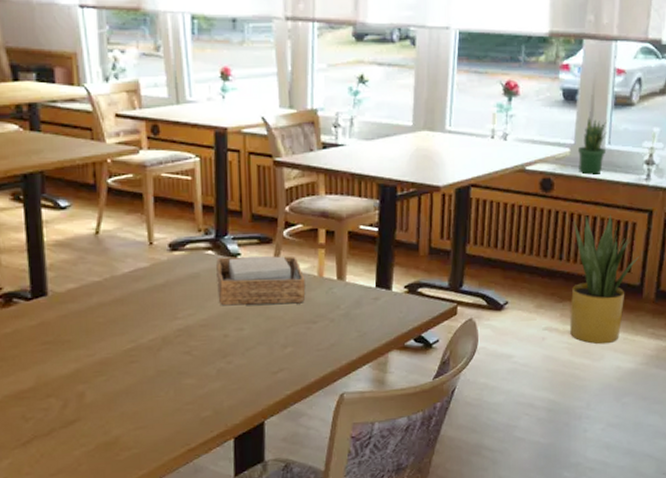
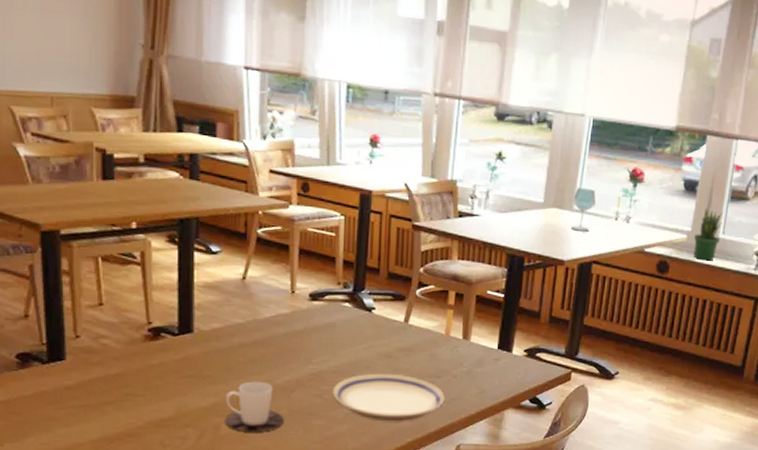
cup: none [87,342,152,397] -> present [224,381,284,431]
plate: none [202,322,323,374] -> present [333,373,445,421]
napkin holder: present [216,255,306,306] -> none [351,310,433,358]
wine glass: none [444,107,469,153] -> present [571,188,596,232]
planter: present [570,214,640,344] -> none [674,298,744,417]

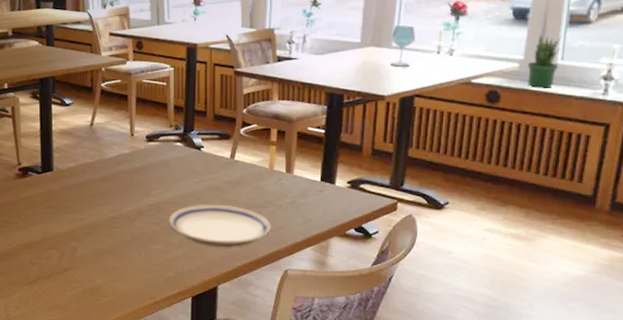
cup: present [224,381,284,431] -> none [80,211,128,254]

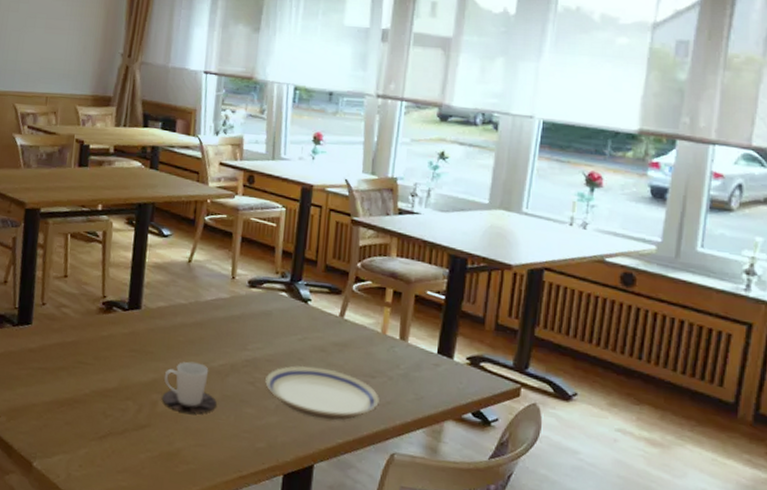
cup: none [80,211,128,254] -> present [162,361,217,413]
wine glass: present [391,25,415,67] -> none [520,190,547,236]
planter: present [527,34,560,88] -> none [664,217,700,277]

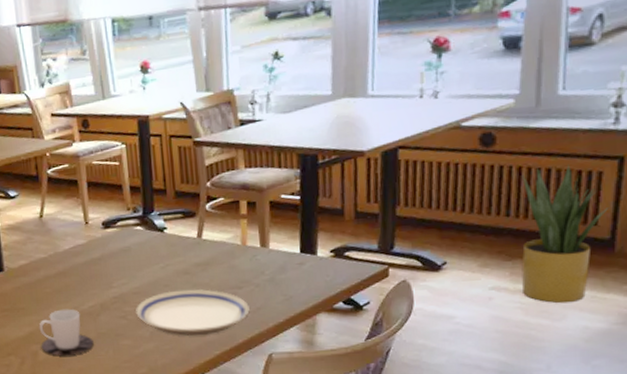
planter: none [647,317,735,461] -> present [521,165,609,303]

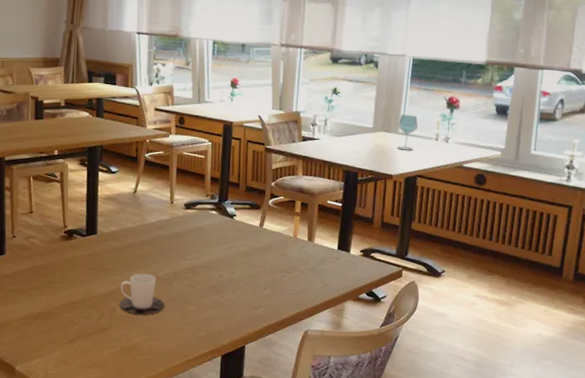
plate: present [136,289,250,336] -> none [203,268,294,309]
wine glass: none [366,69,394,118] -> present [398,115,418,151]
planter: present [521,165,609,303] -> none [497,206,560,313]

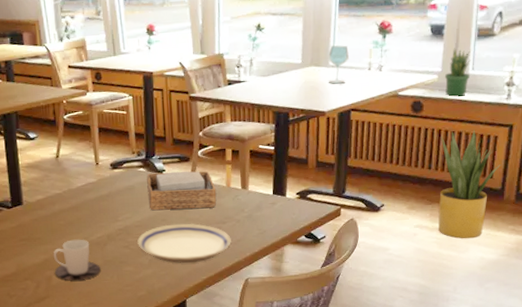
plate: none [203,268,294,309] -> present [137,223,231,263]
napkin holder: none [217,216,283,257] -> present [147,170,217,211]
planter: none [497,206,560,313] -> present [438,130,501,239]
planter: none [507,128,533,174] -> present [444,48,470,97]

